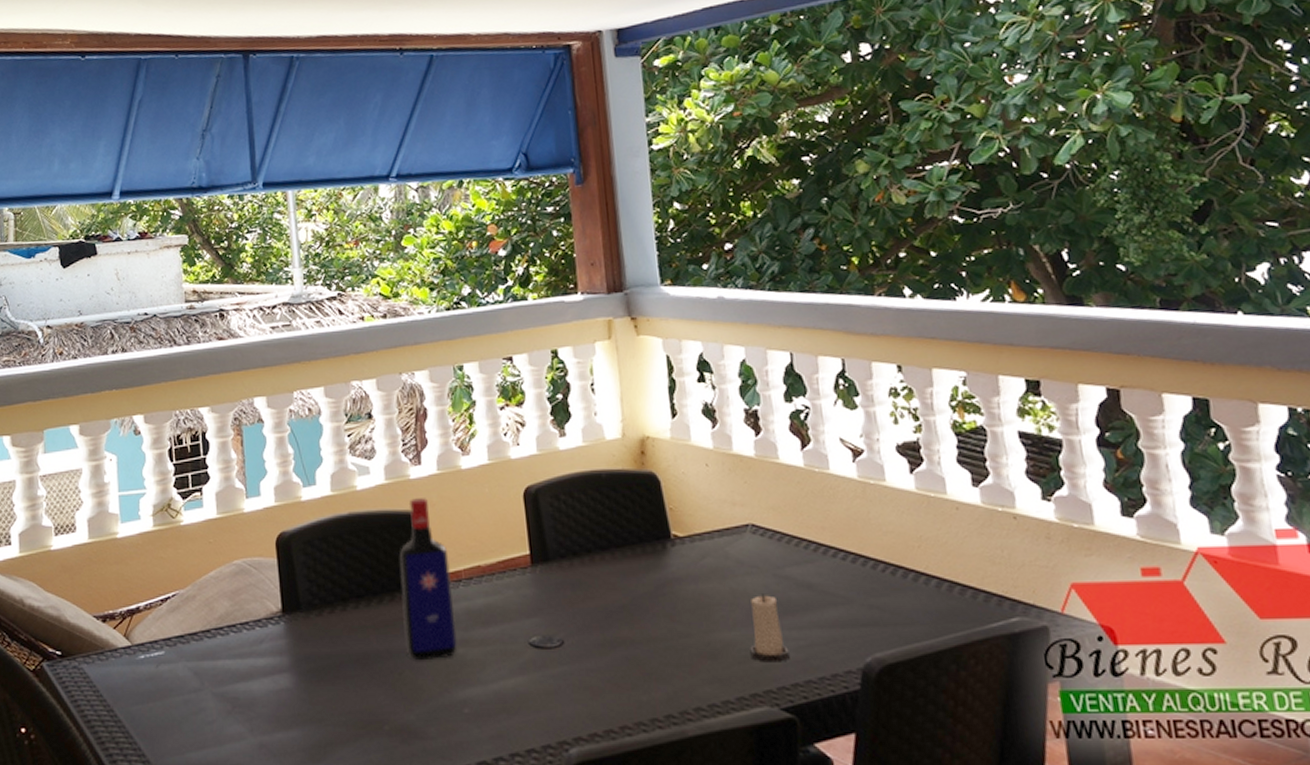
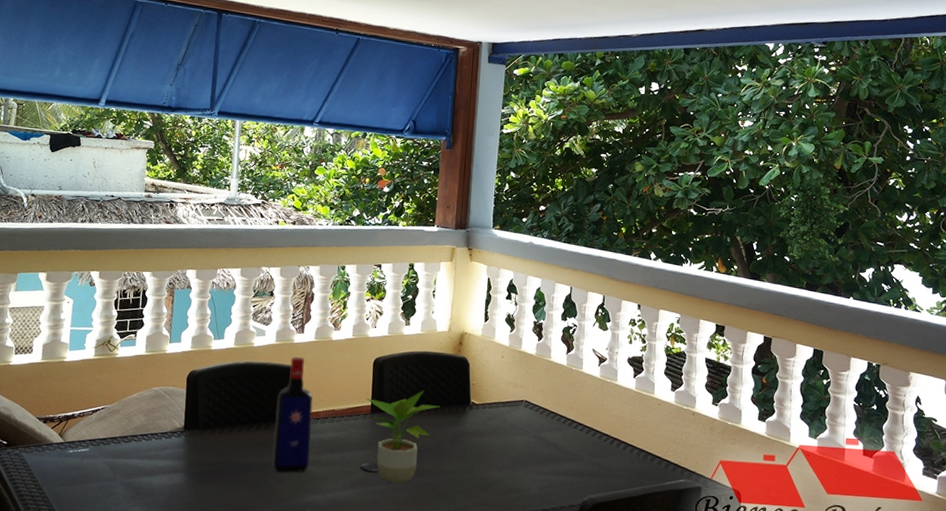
potted plant: none [520,525,628,662] -> present [365,390,440,484]
candle: present [749,593,790,663] -> none [510,448,535,496]

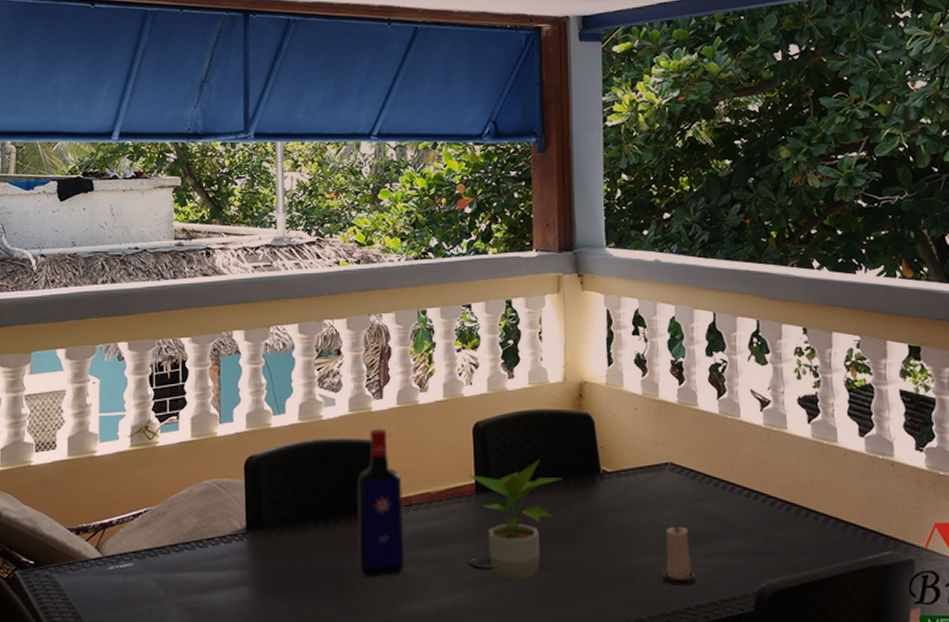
candle: none [510,448,535,496] -> present [662,525,696,586]

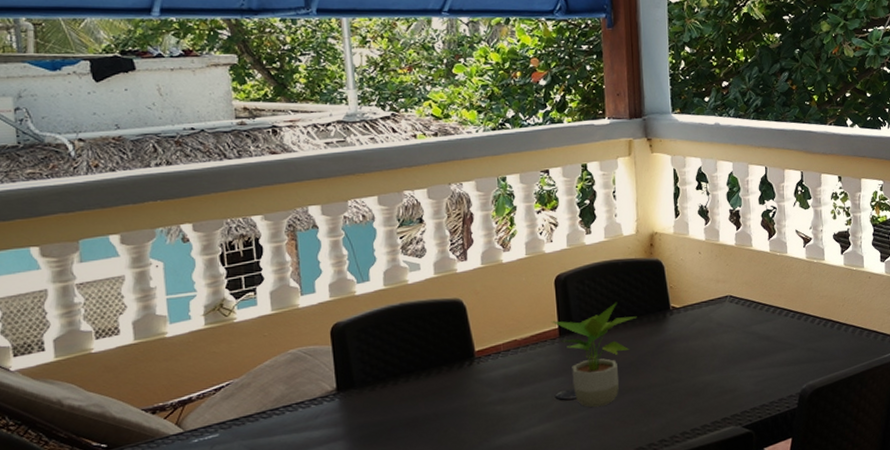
liquor bottle: present [357,429,406,578] -> none [446,288,496,419]
candle: present [662,525,696,586] -> none [723,346,751,395]

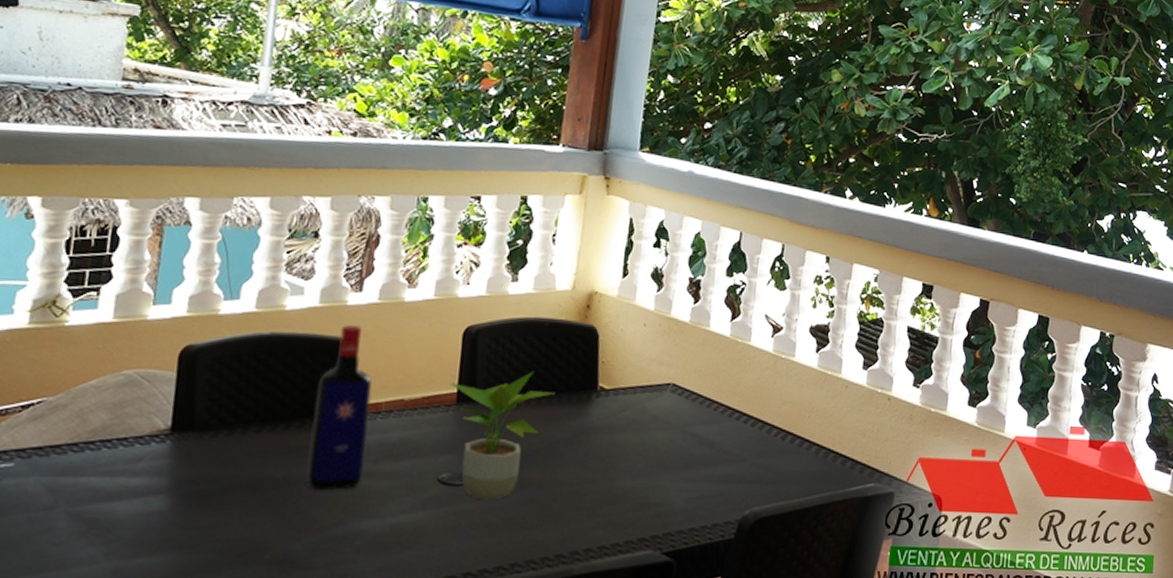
liquor bottle: none [446,288,496,419] -> present [306,325,373,491]

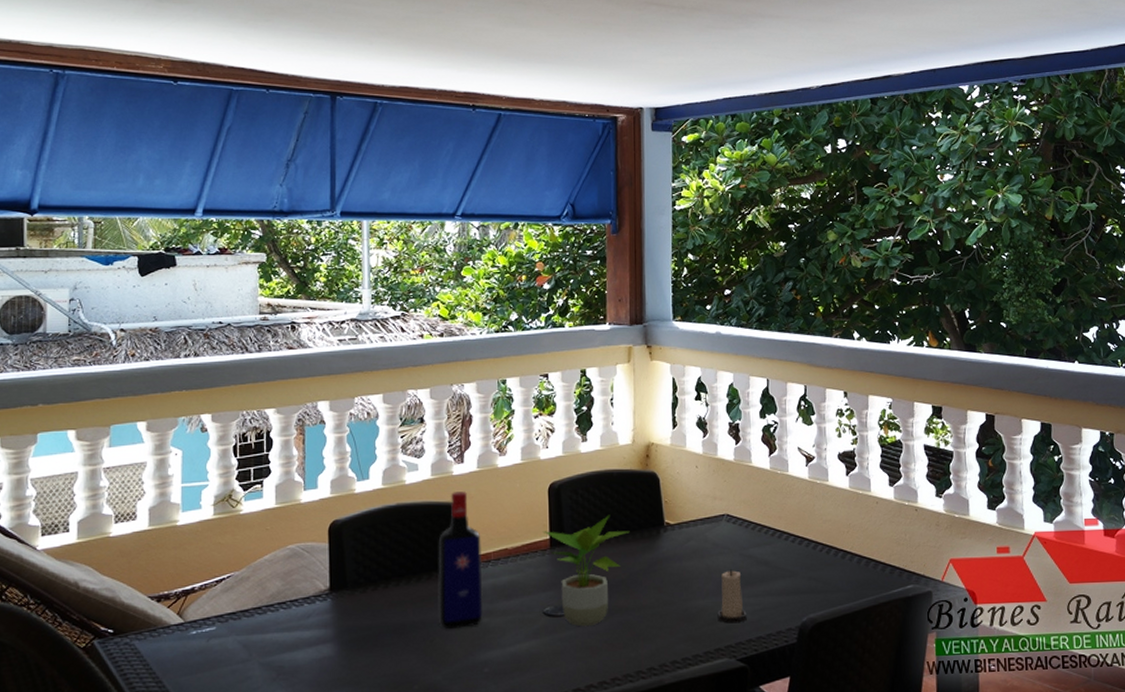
candle: none [646,448,681,511] -> present [717,569,747,624]

